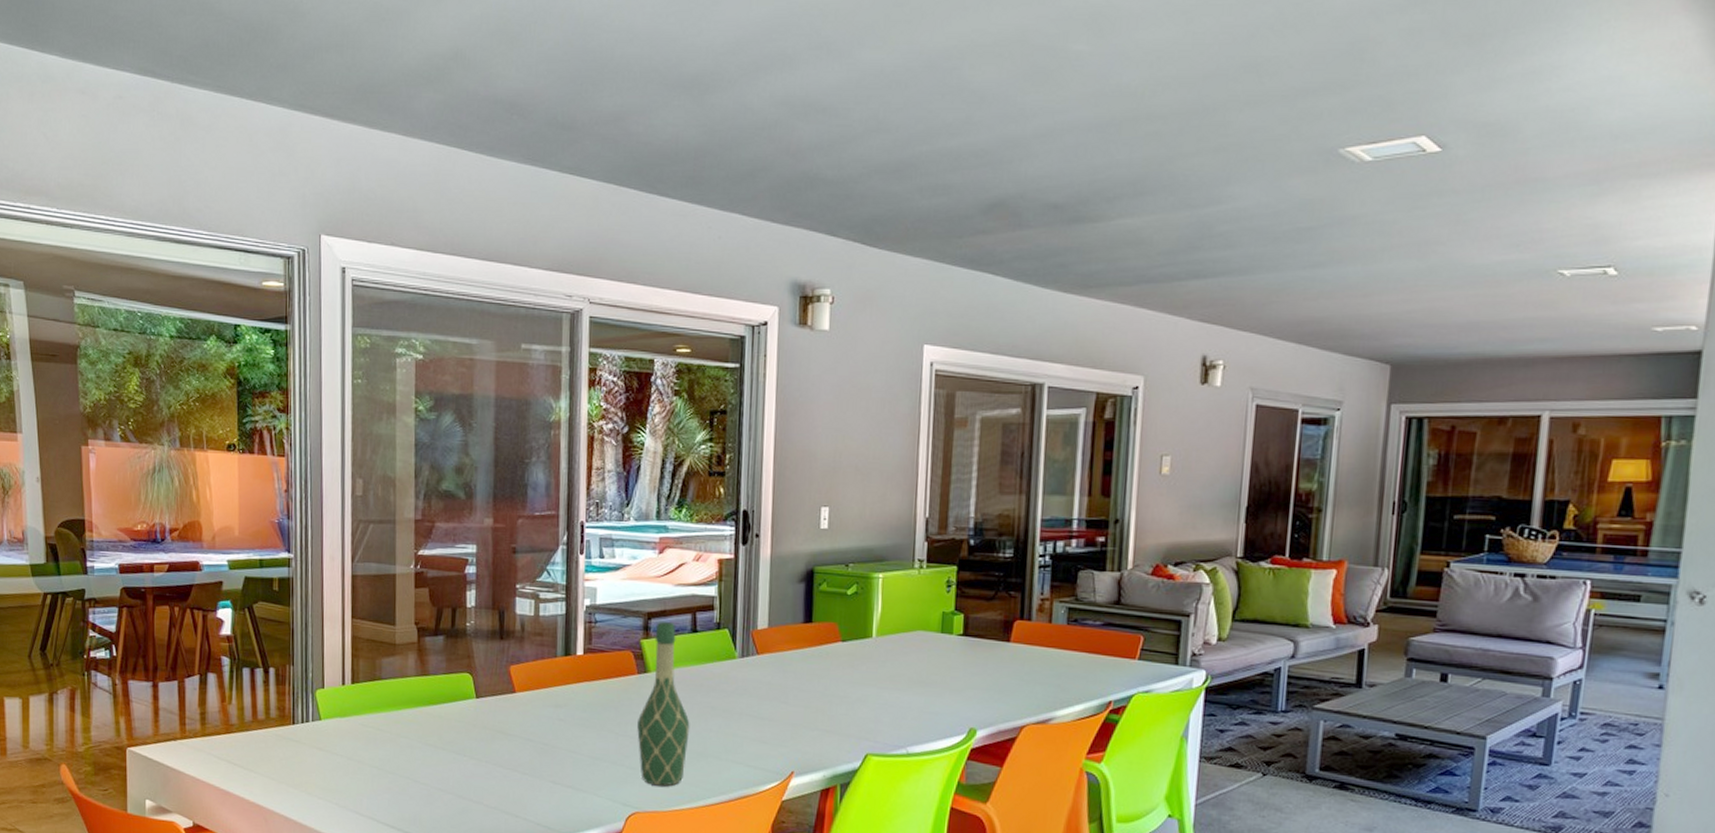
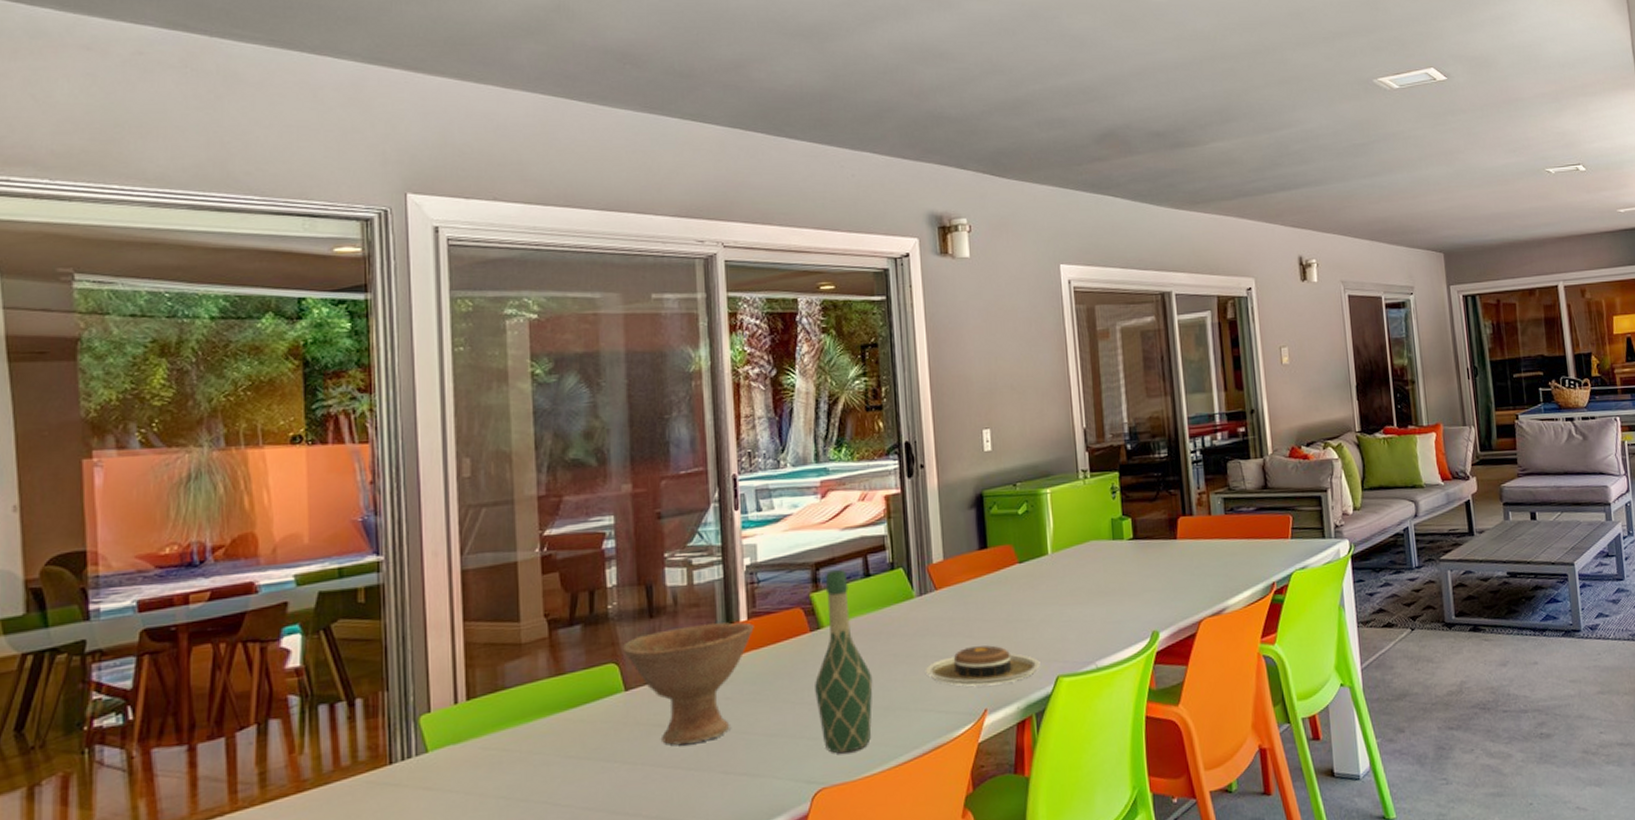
bowl: none [476,651,589,753] -> present [622,622,754,745]
plate: none [740,712,851,752] -> present [926,645,1040,686]

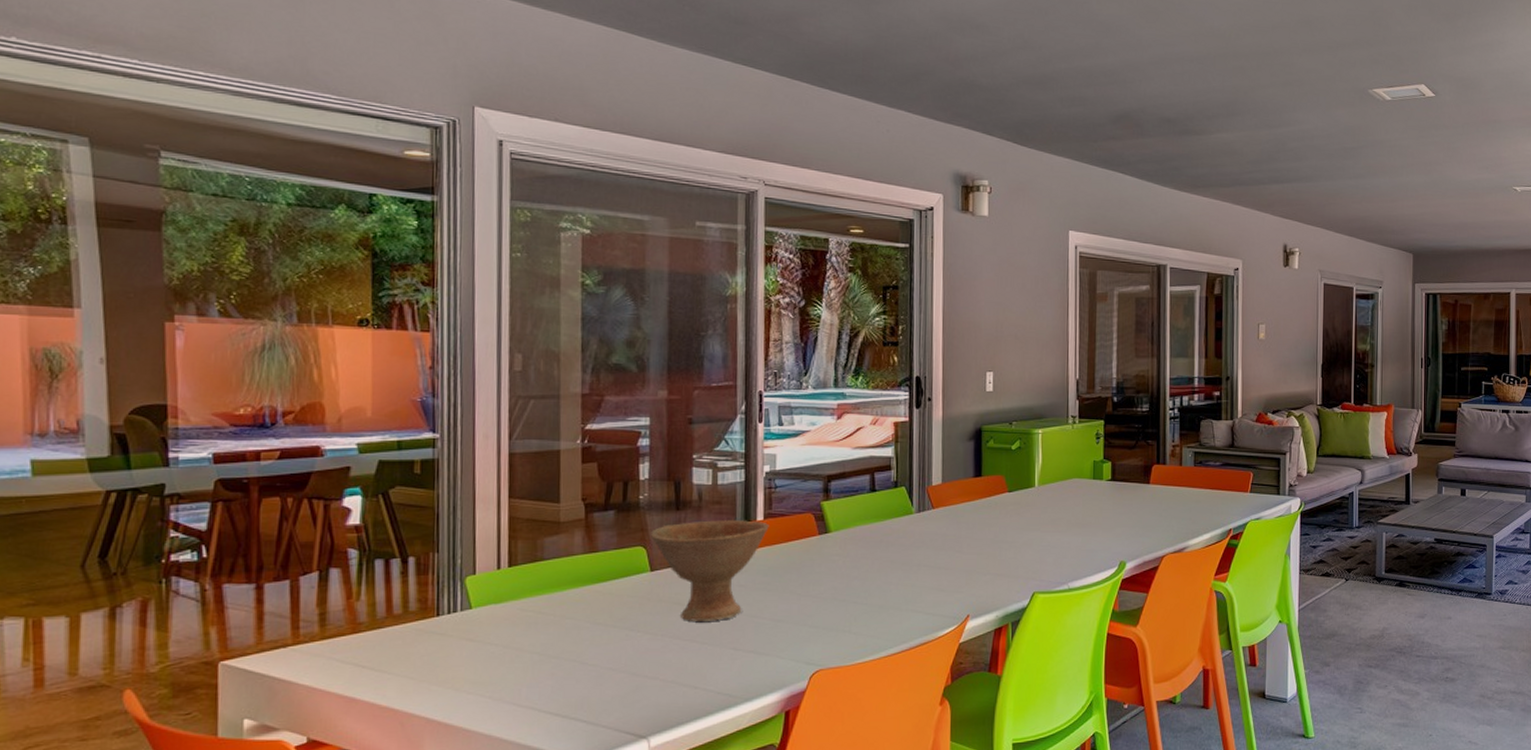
wine bottle: present [815,570,873,754] -> none [819,484,871,642]
plate: present [926,645,1040,686] -> none [919,561,1019,595]

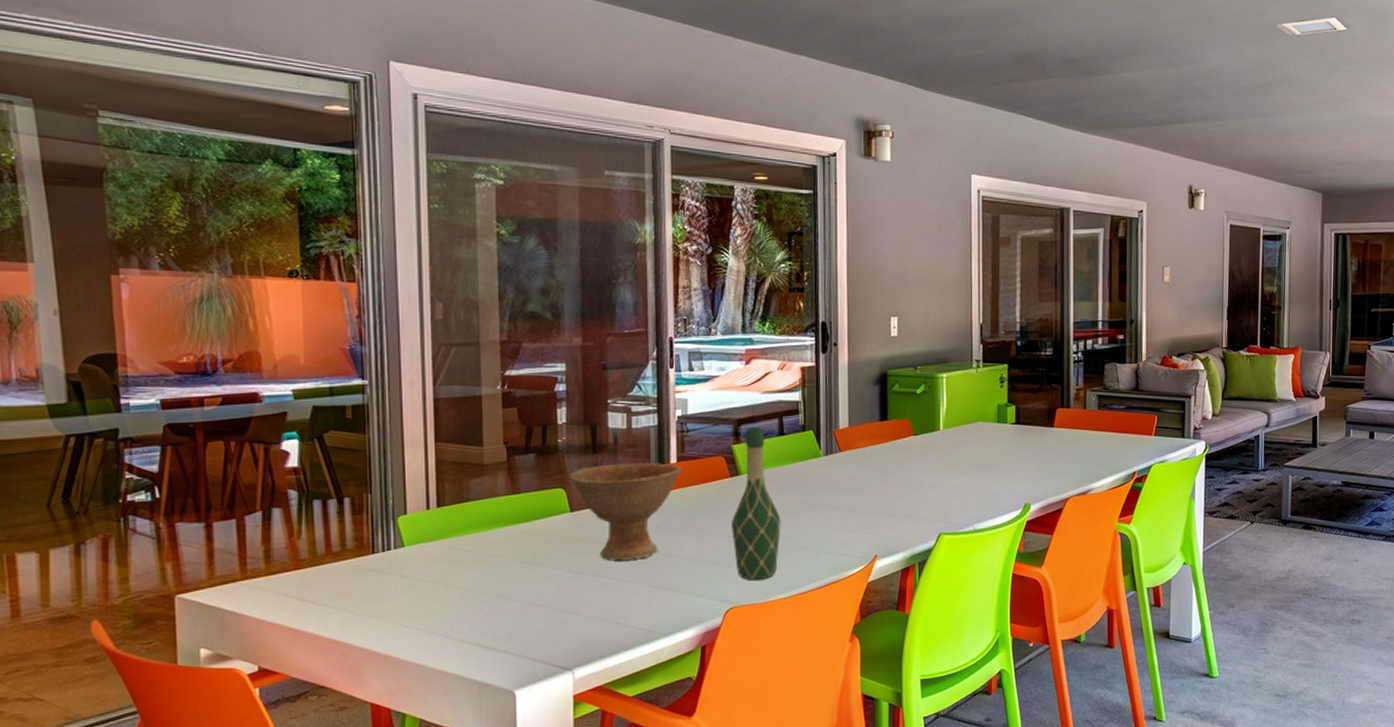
wine bottle: none [819,484,871,642] -> present [732,427,781,580]

